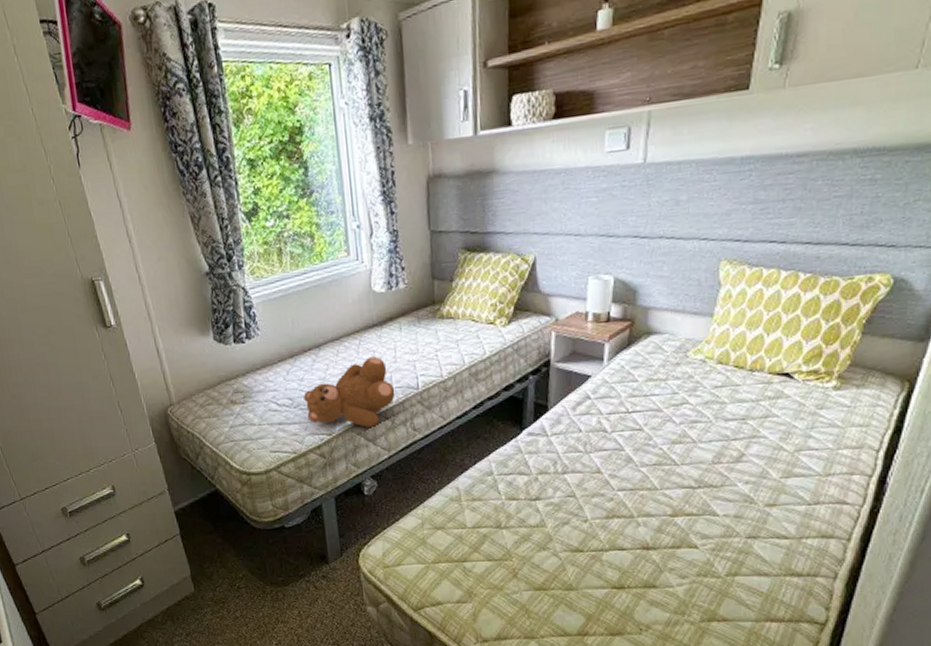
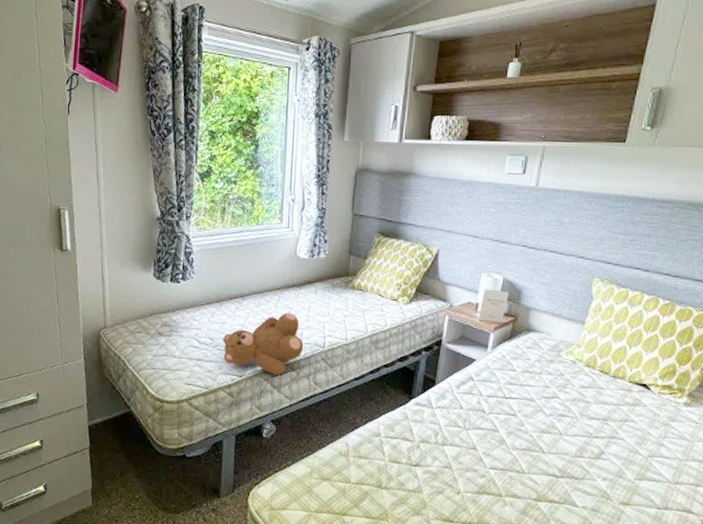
book: none [589,292,623,332] -> present [478,289,509,324]

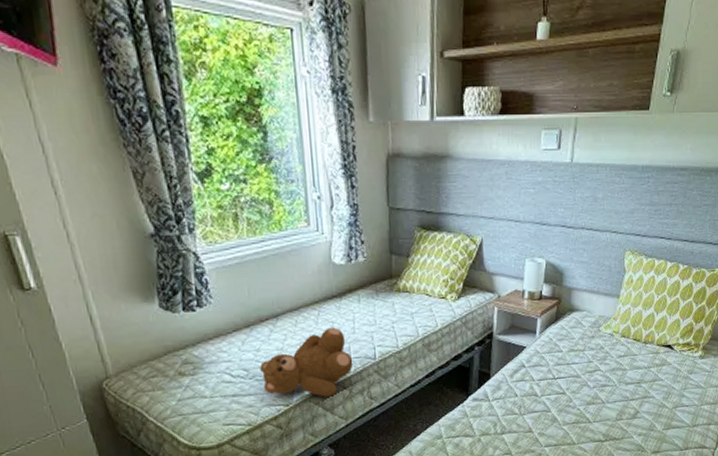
book: present [478,289,509,324] -> none [525,274,552,308]

